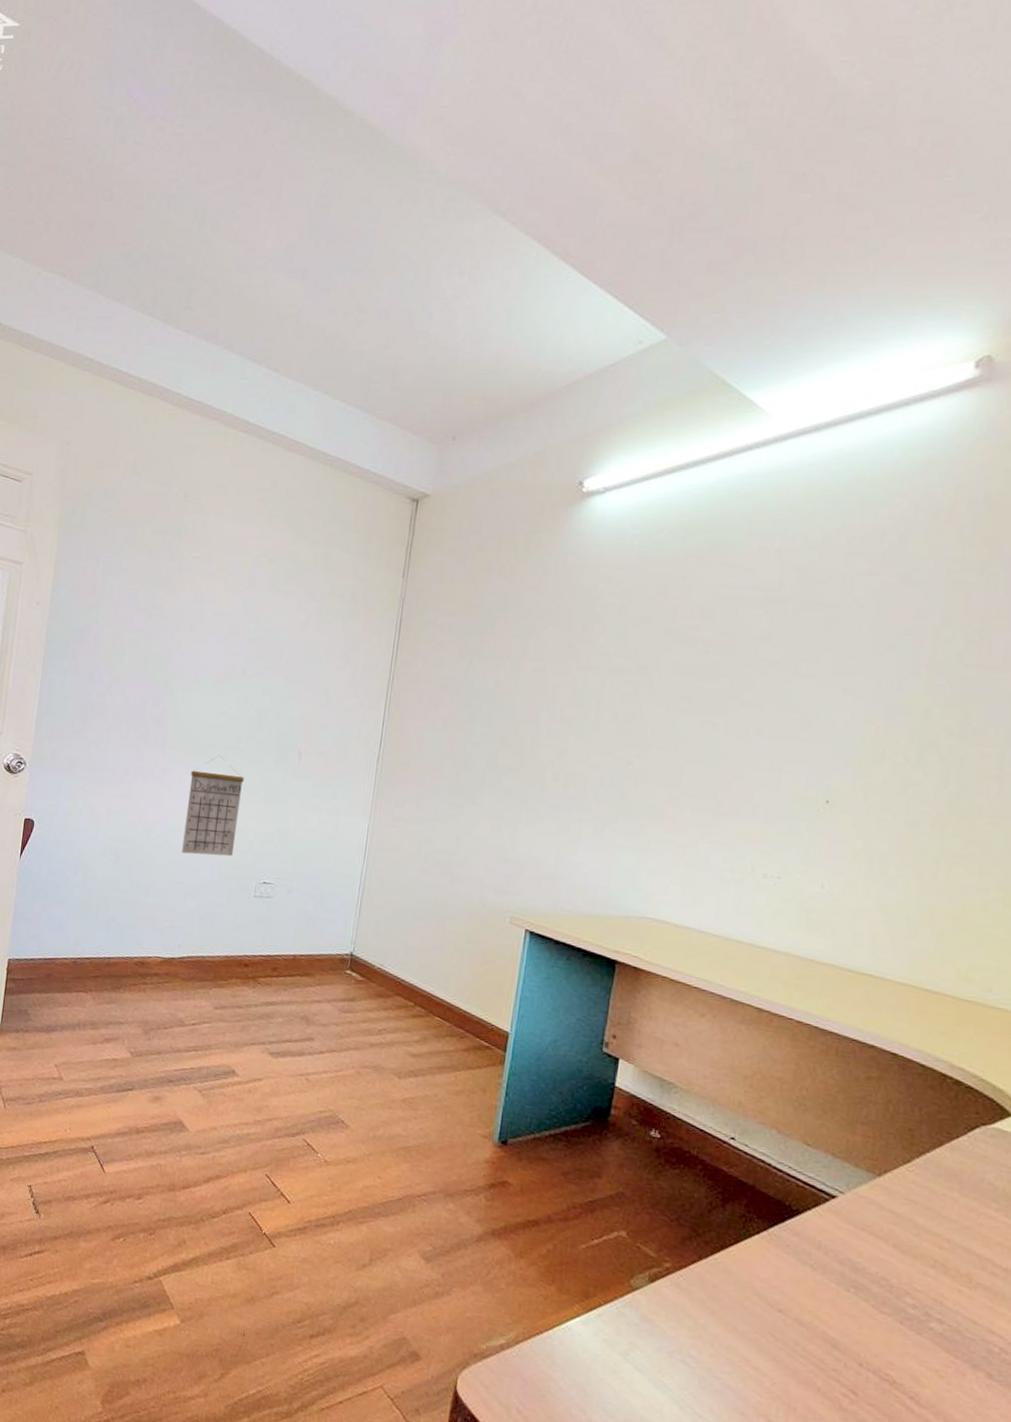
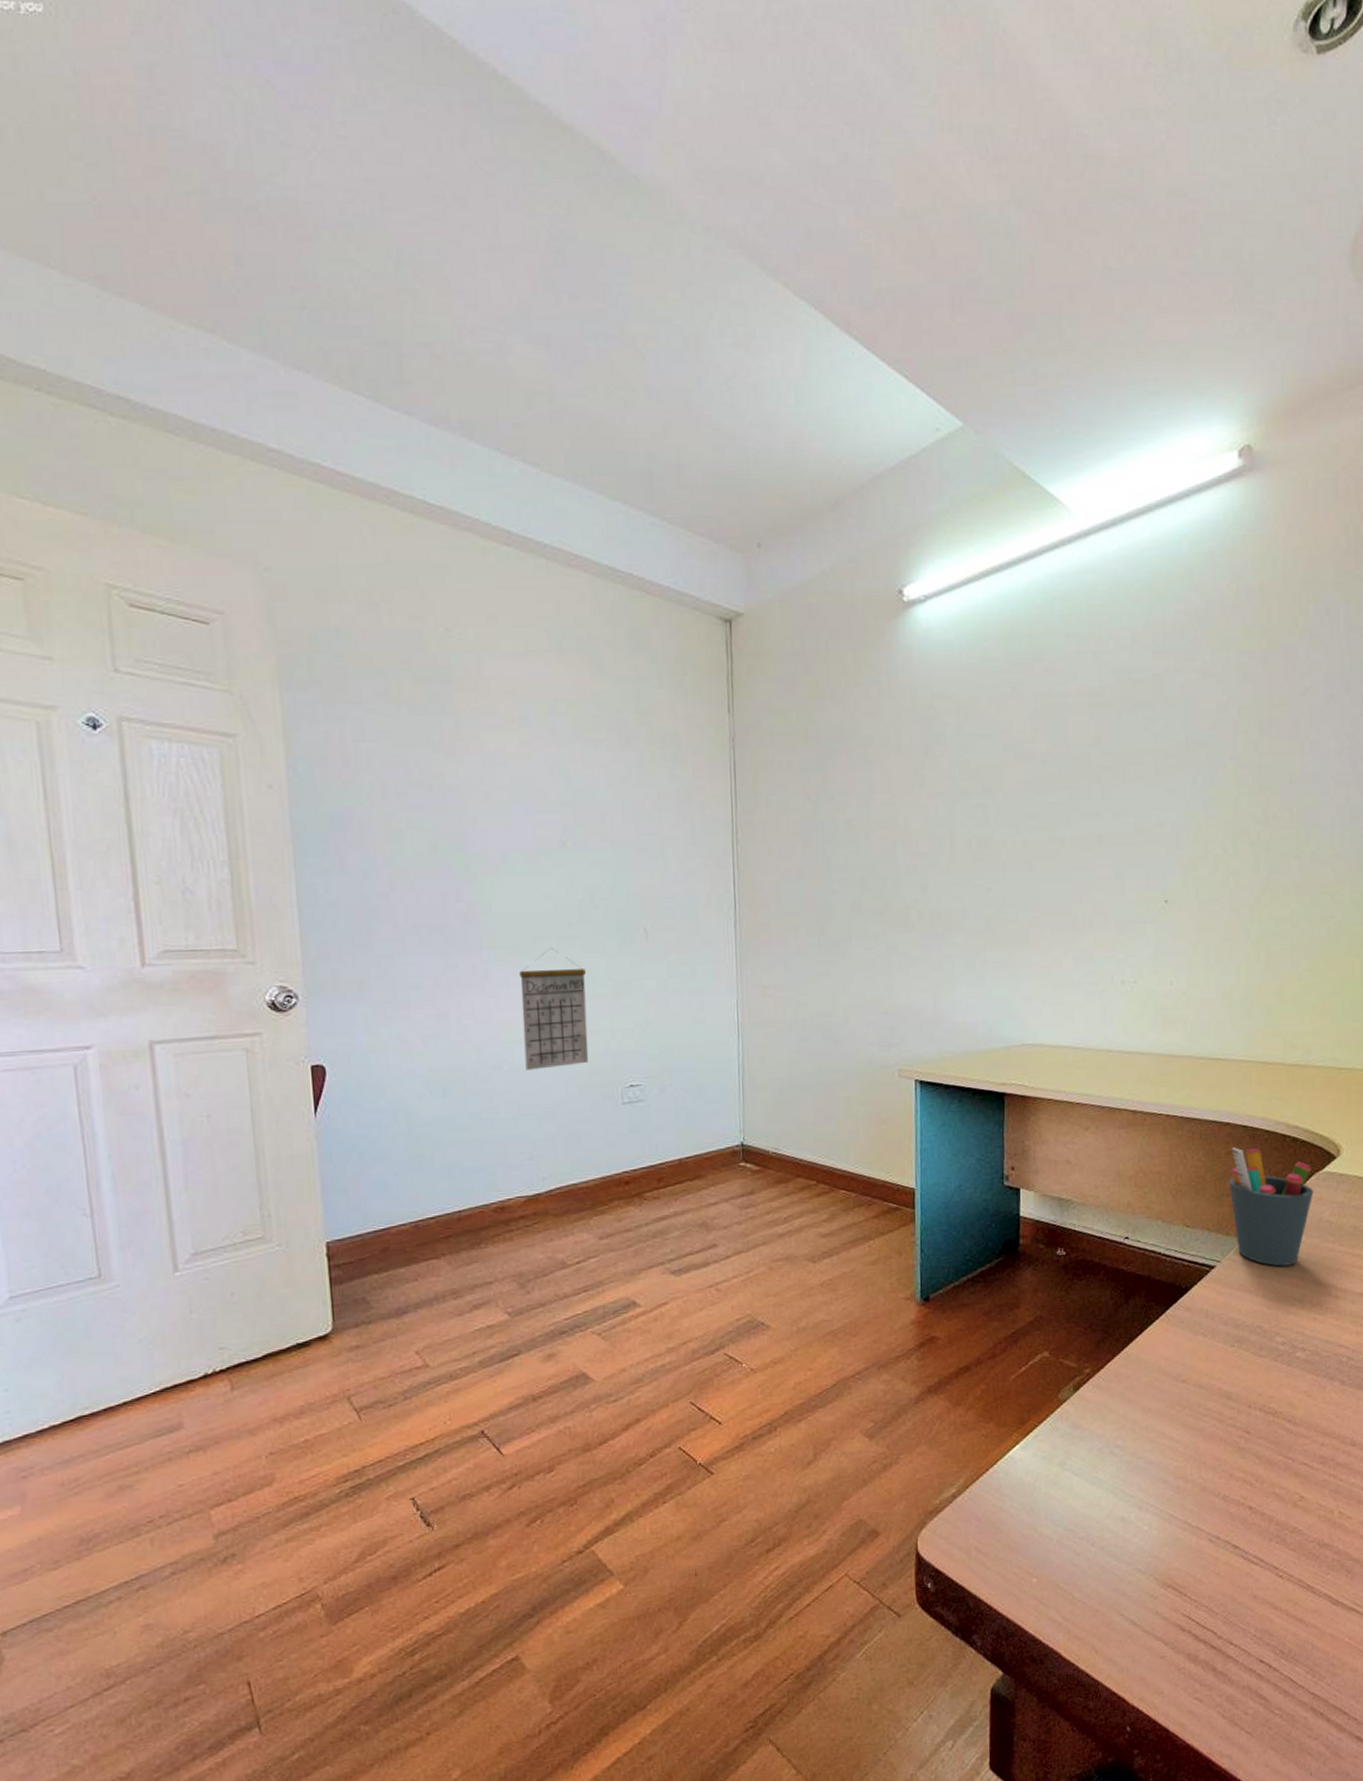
pen holder: none [865,1073,976,1222] -> present [1229,1147,1314,1266]

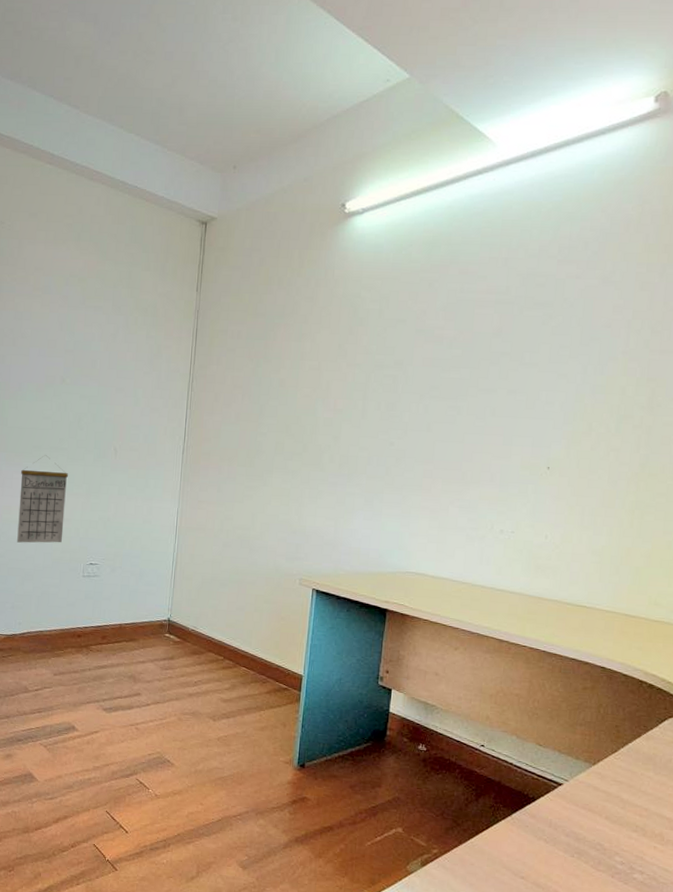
pen holder: present [1229,1147,1314,1266] -> none [583,684,665,796]

